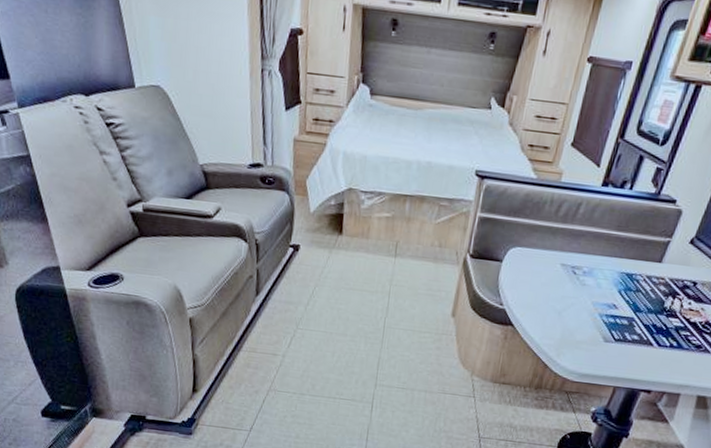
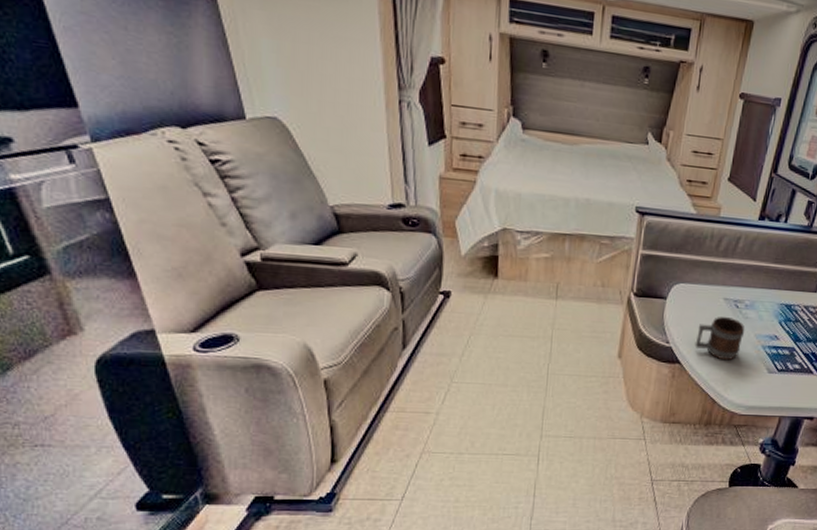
mug: none [528,281,582,327] -> present [695,316,745,361]

